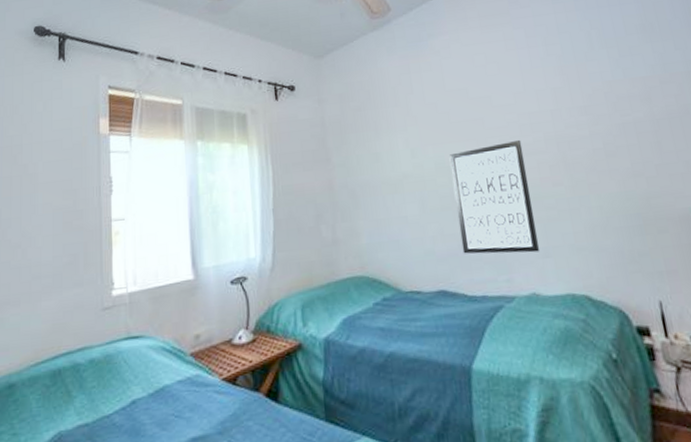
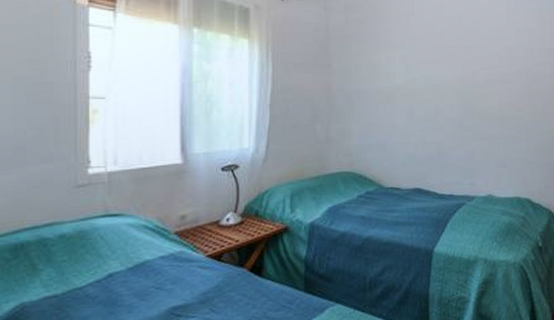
wall art: present [449,139,540,254] -> none [438,69,500,163]

